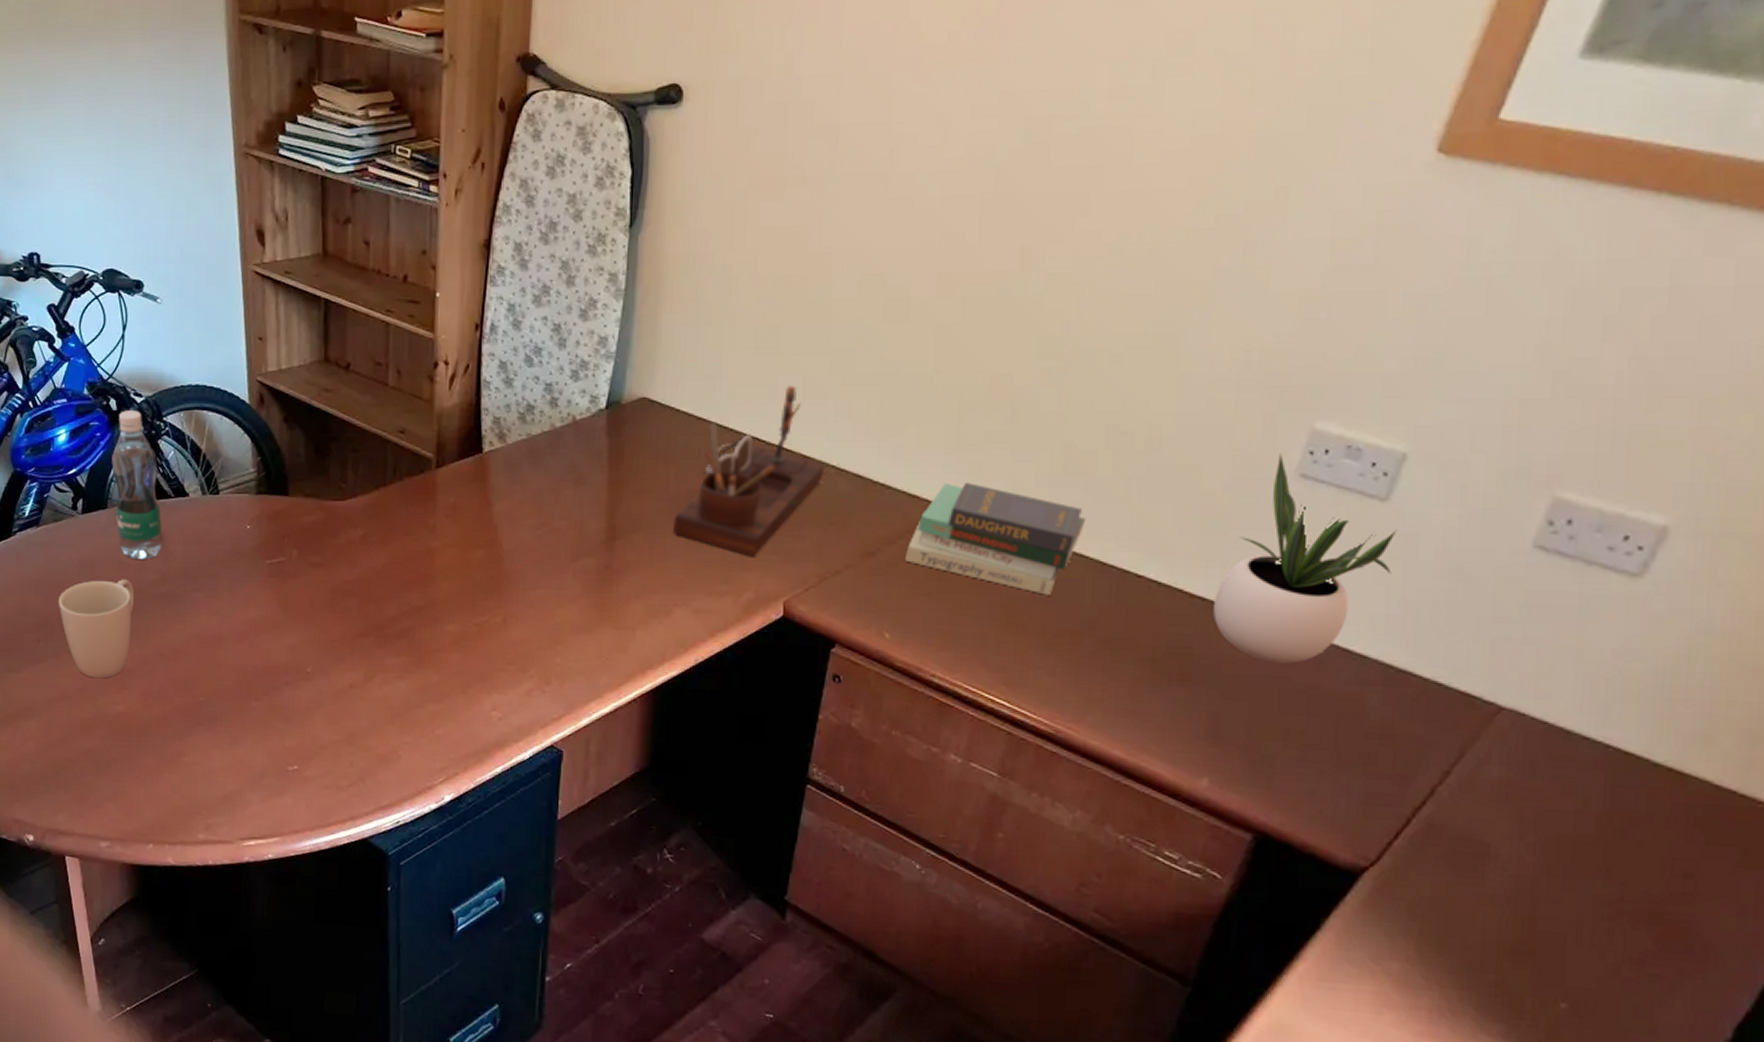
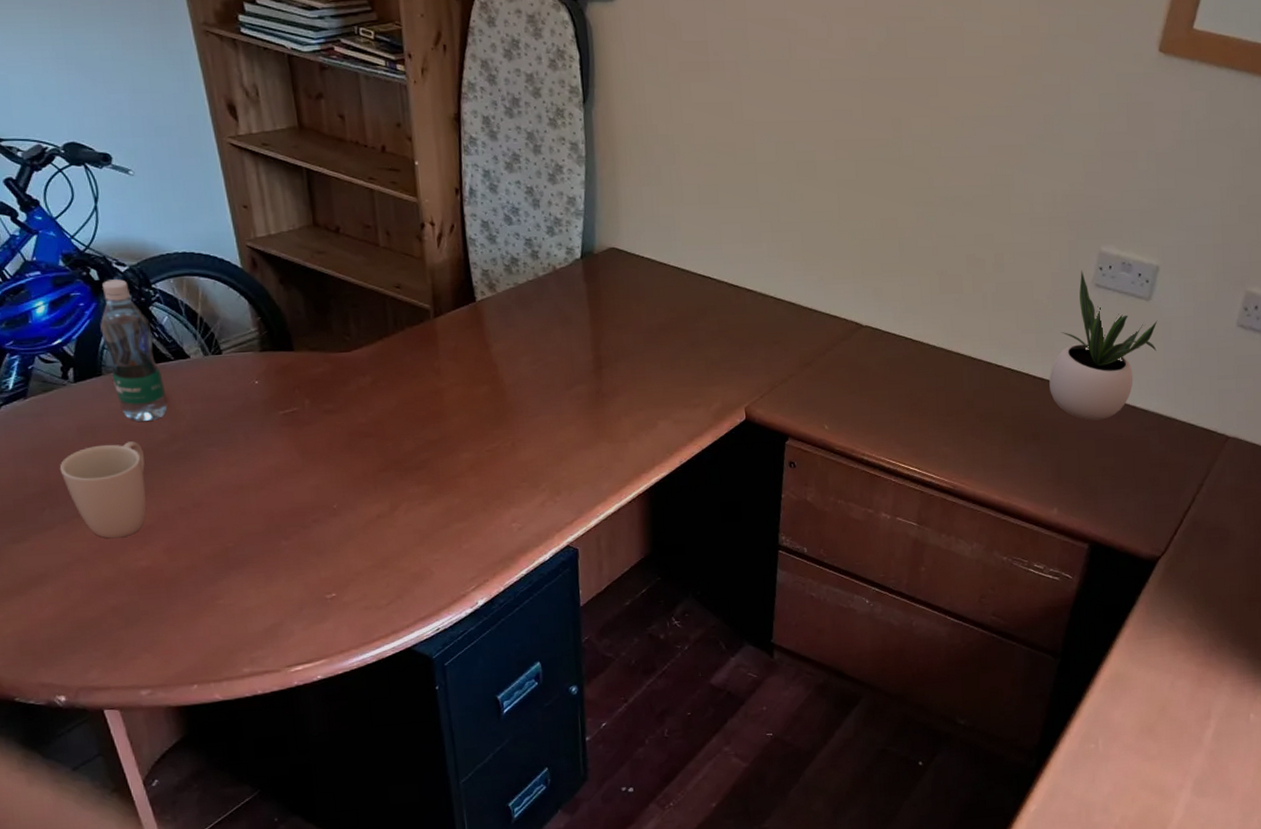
desk organizer: present [673,385,825,557] -> none [649,233,766,374]
books: present [905,482,1087,596] -> none [833,304,959,386]

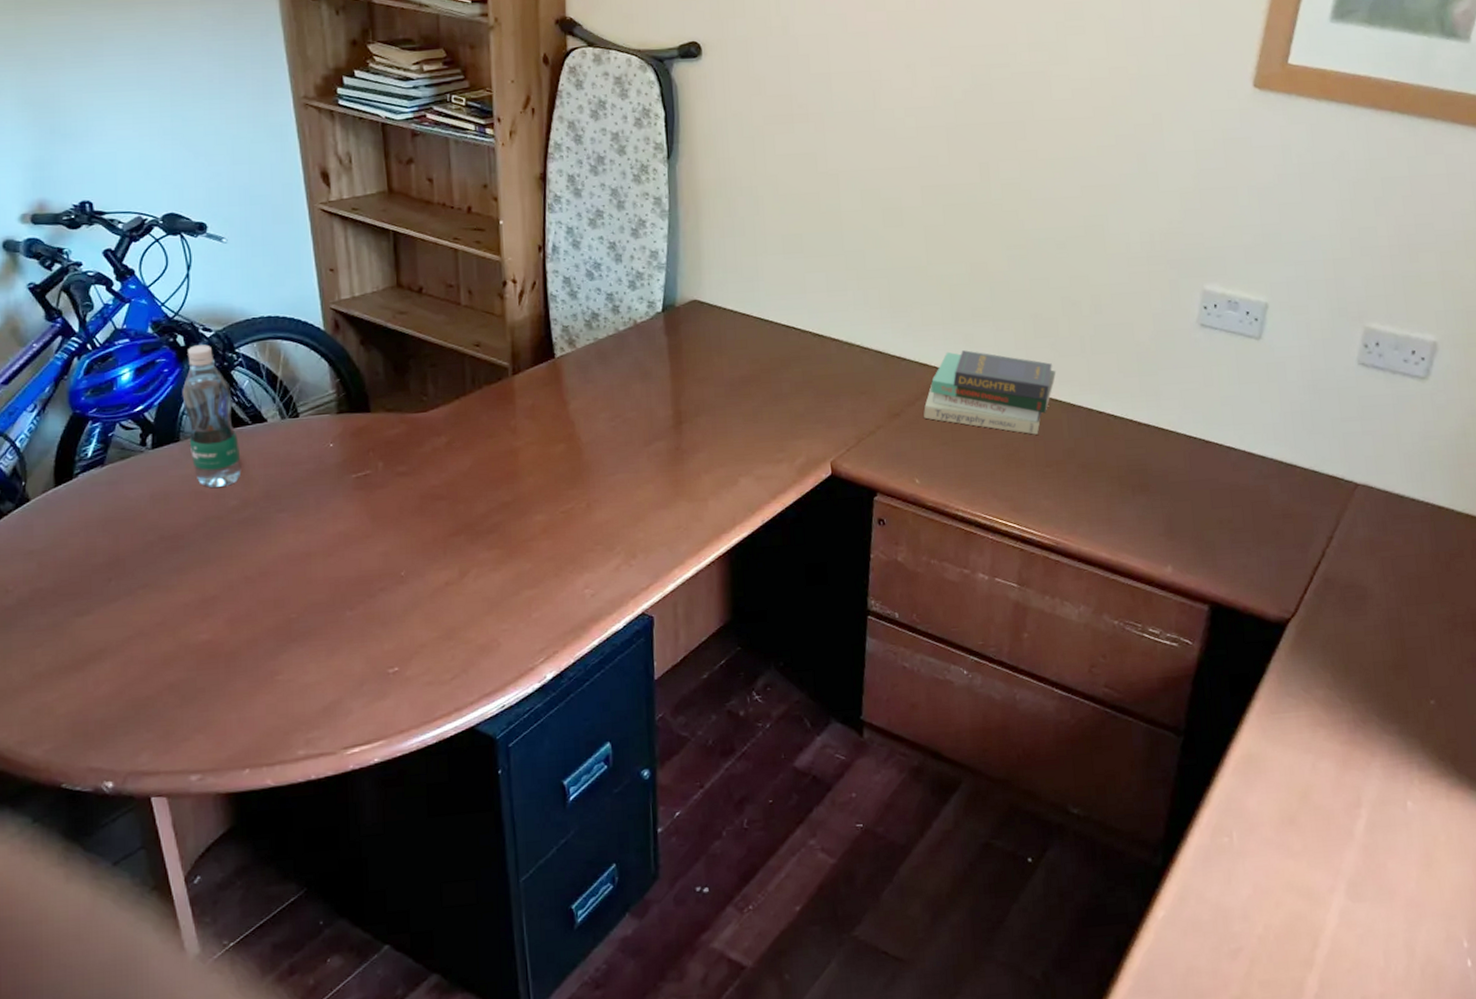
mug: present [59,441,147,539] -> none [129,508,215,611]
books: none [833,304,959,386] -> present [923,350,1056,435]
potted plant: present [1049,270,1158,421] -> none [1155,310,1271,469]

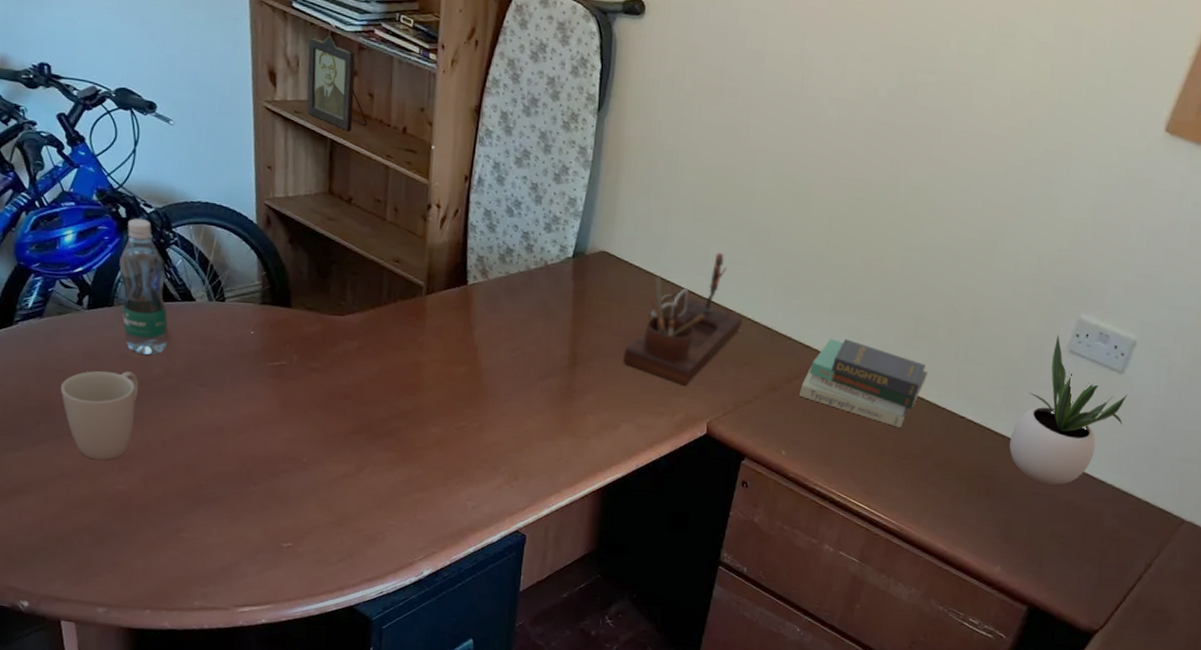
mug: none [129,508,215,611] -> present [60,370,139,461]
photo frame: none [358,126,430,220] -> present [306,35,368,131]
desk organizer: none [731,282,852,427] -> present [623,252,743,386]
potted plant: none [1155,310,1271,469] -> present [1009,334,1128,485]

